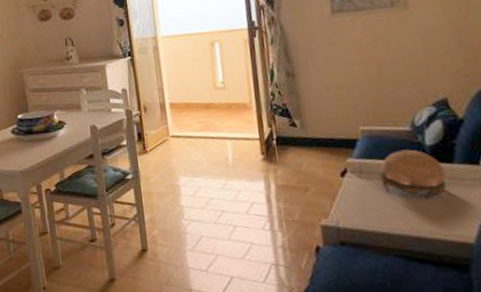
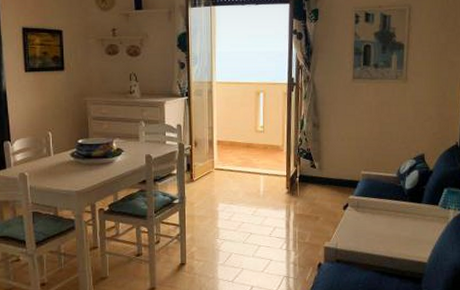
decorative bowl: present [380,149,447,198] -> none [371,191,415,228]

